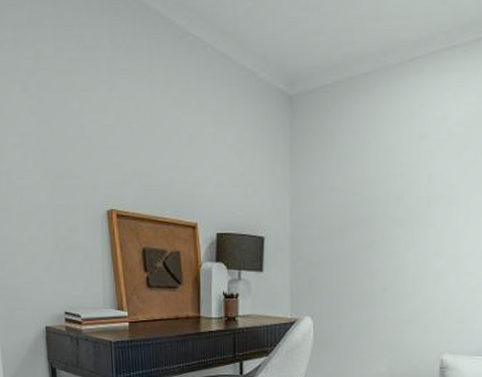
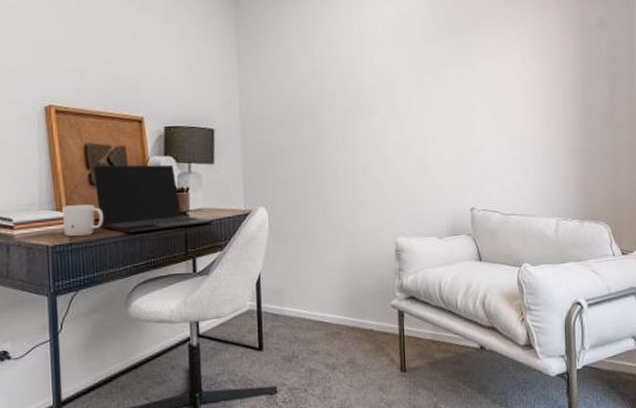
mug: none [123,305,160,335] -> present [62,204,104,237]
laptop: none [150,268,261,335] -> present [92,164,214,234]

